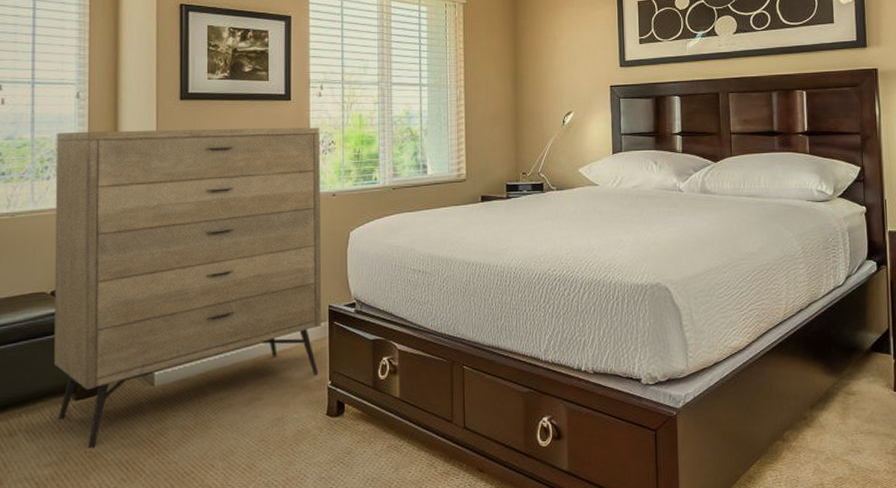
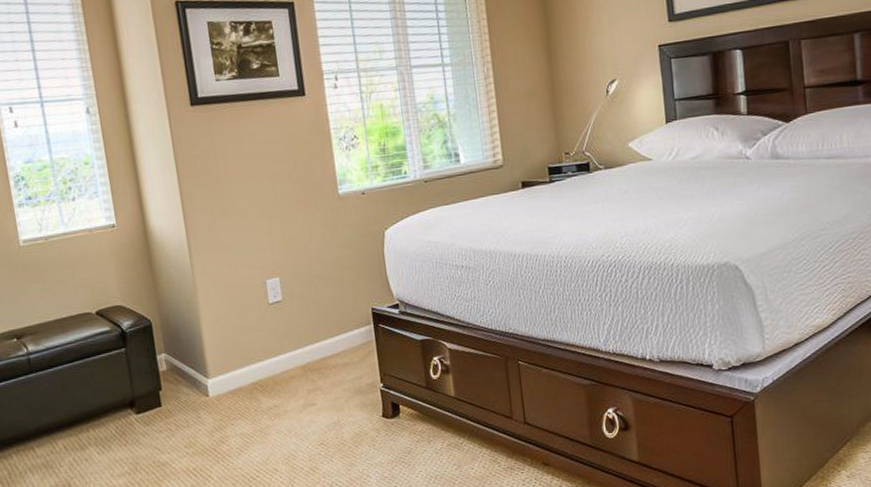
dresser: present [54,127,322,448] -> none [73,122,370,458]

